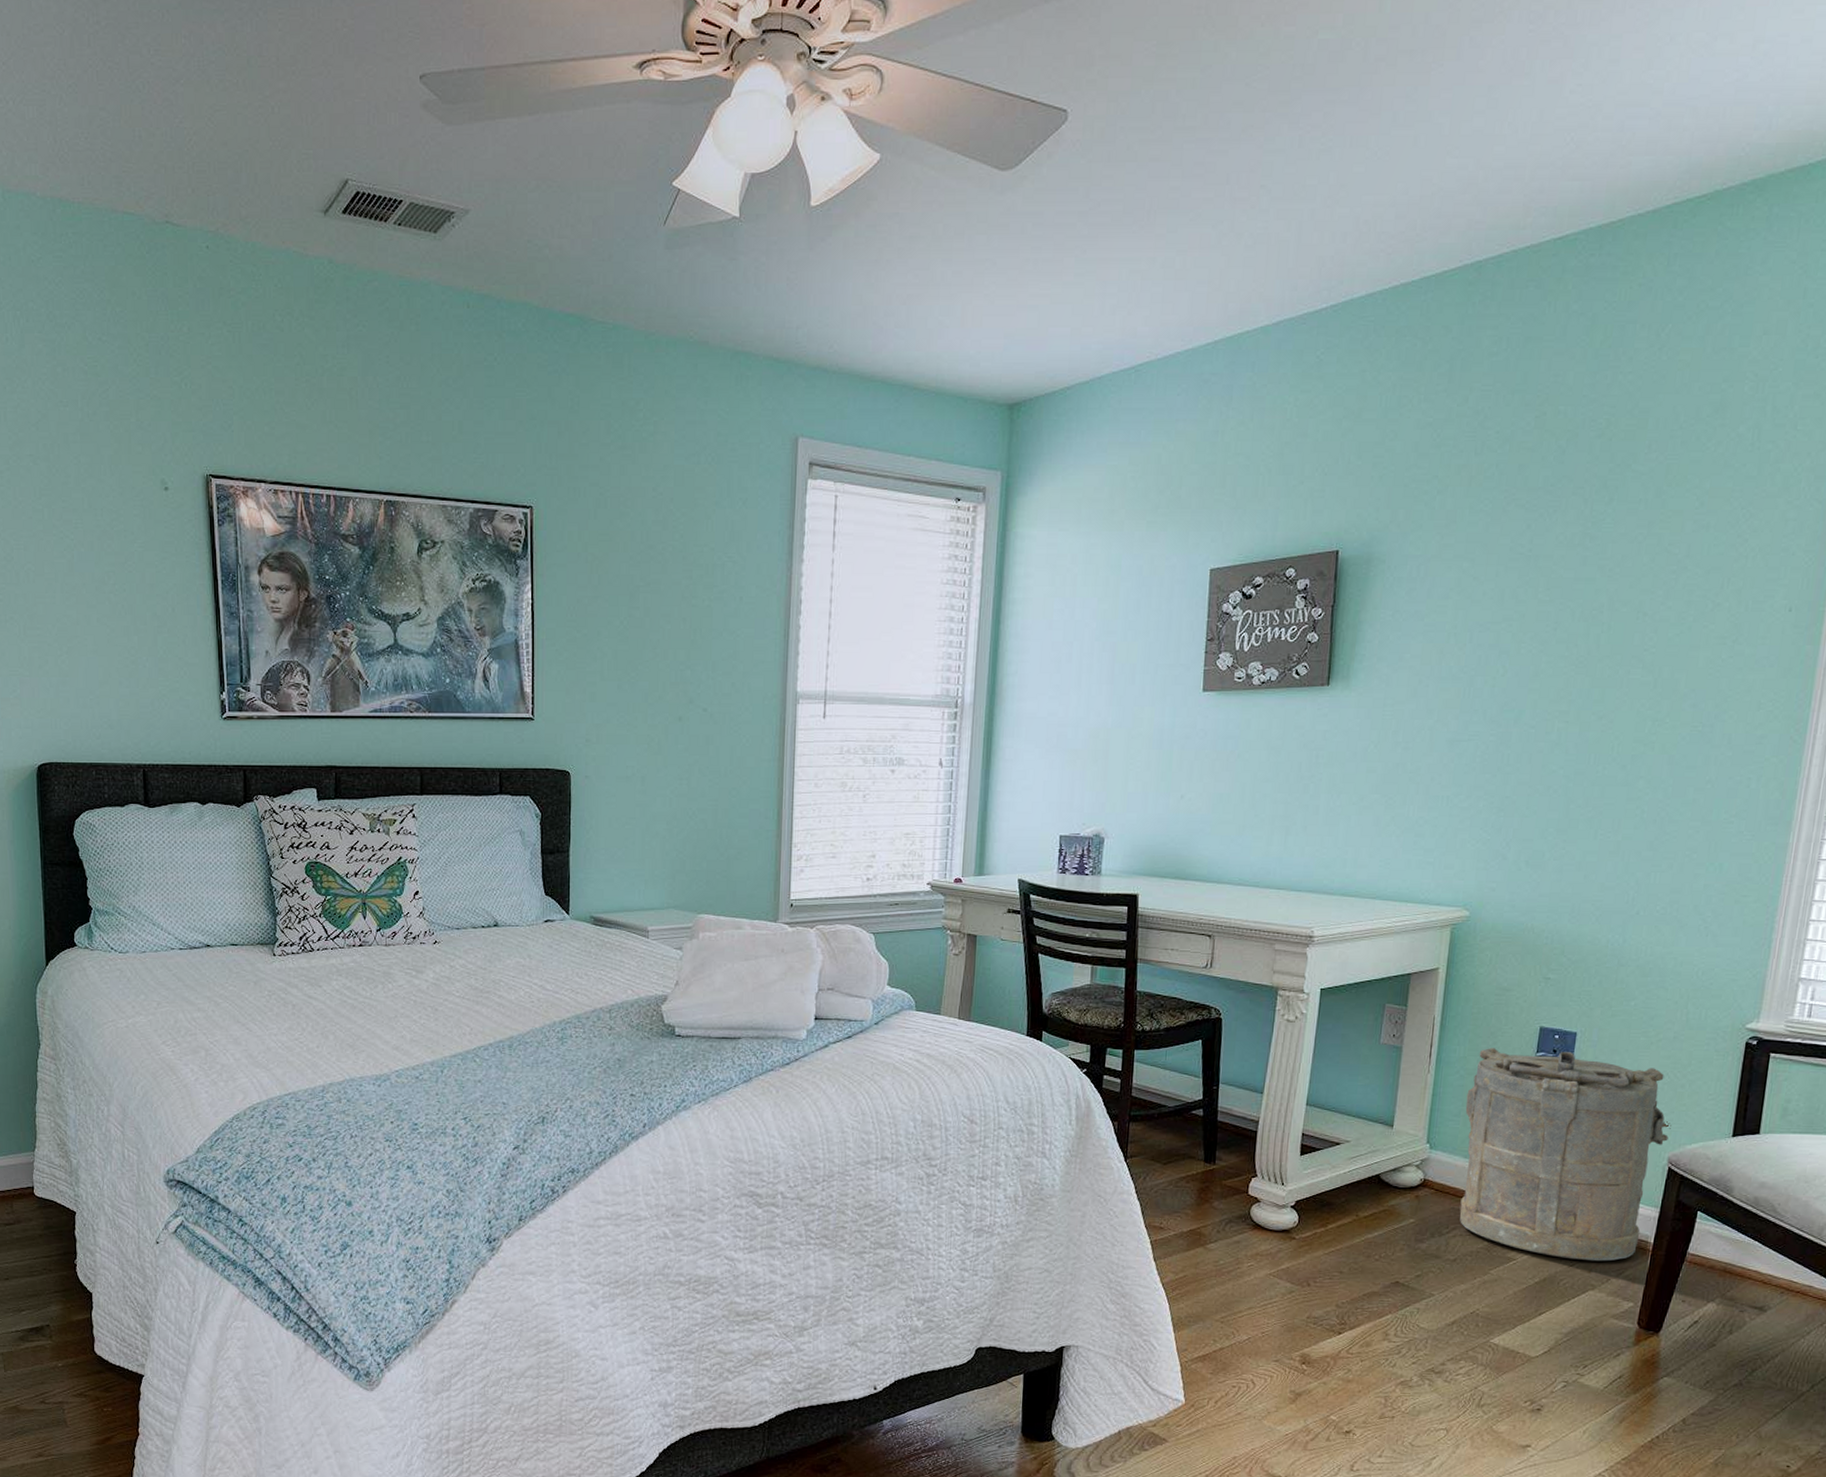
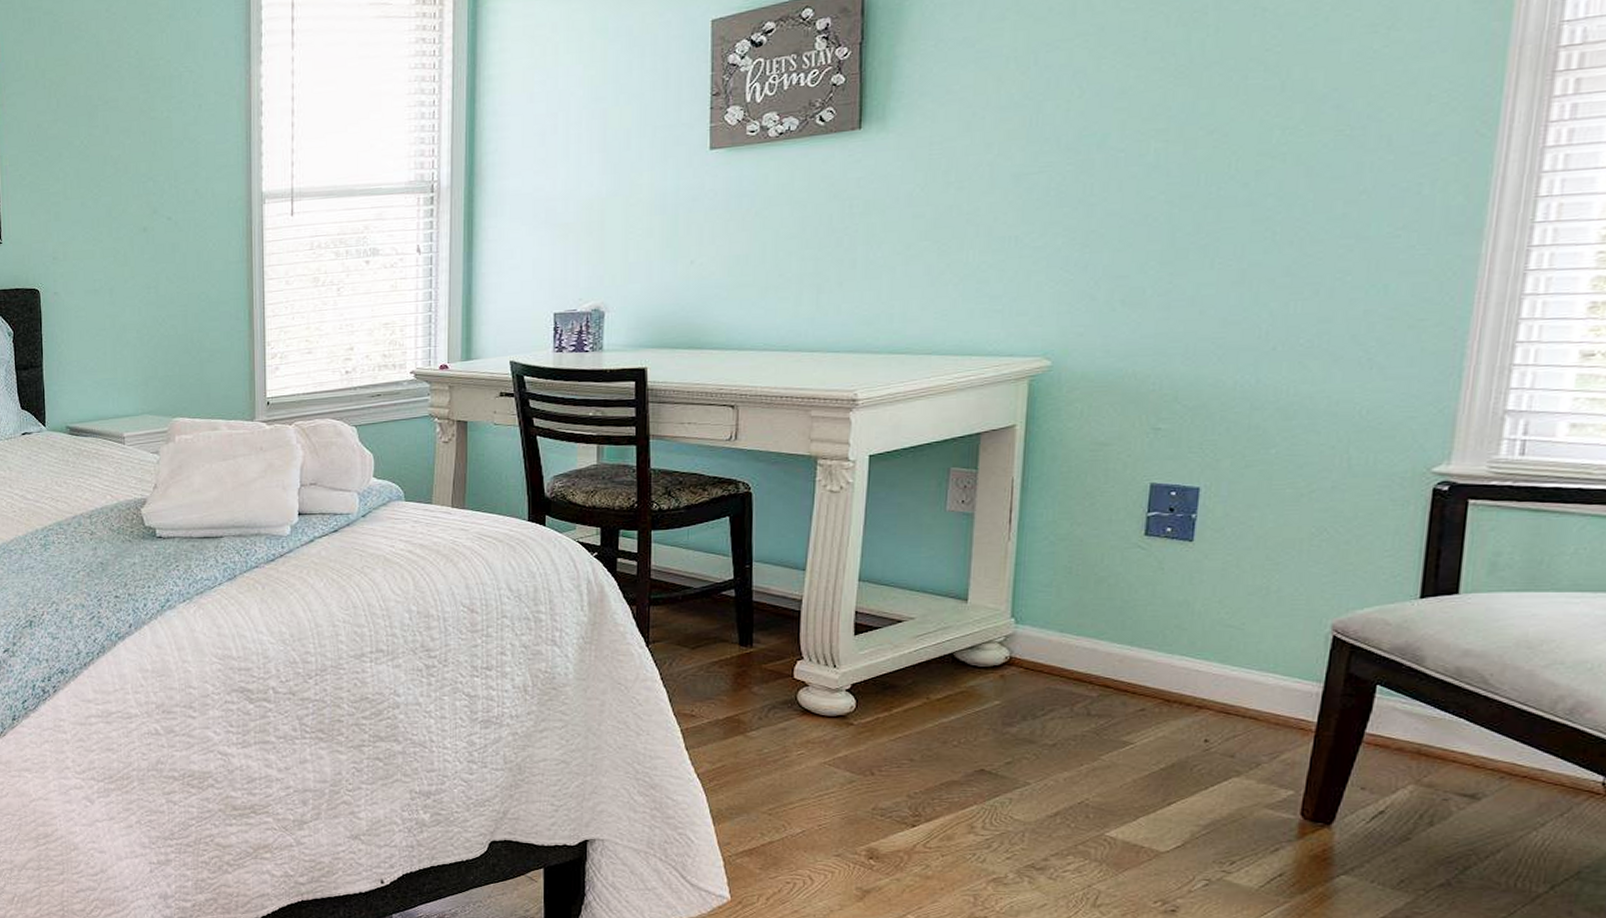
laundry hamper: present [1459,1048,1671,1262] -> none [1057,510,1334,744]

